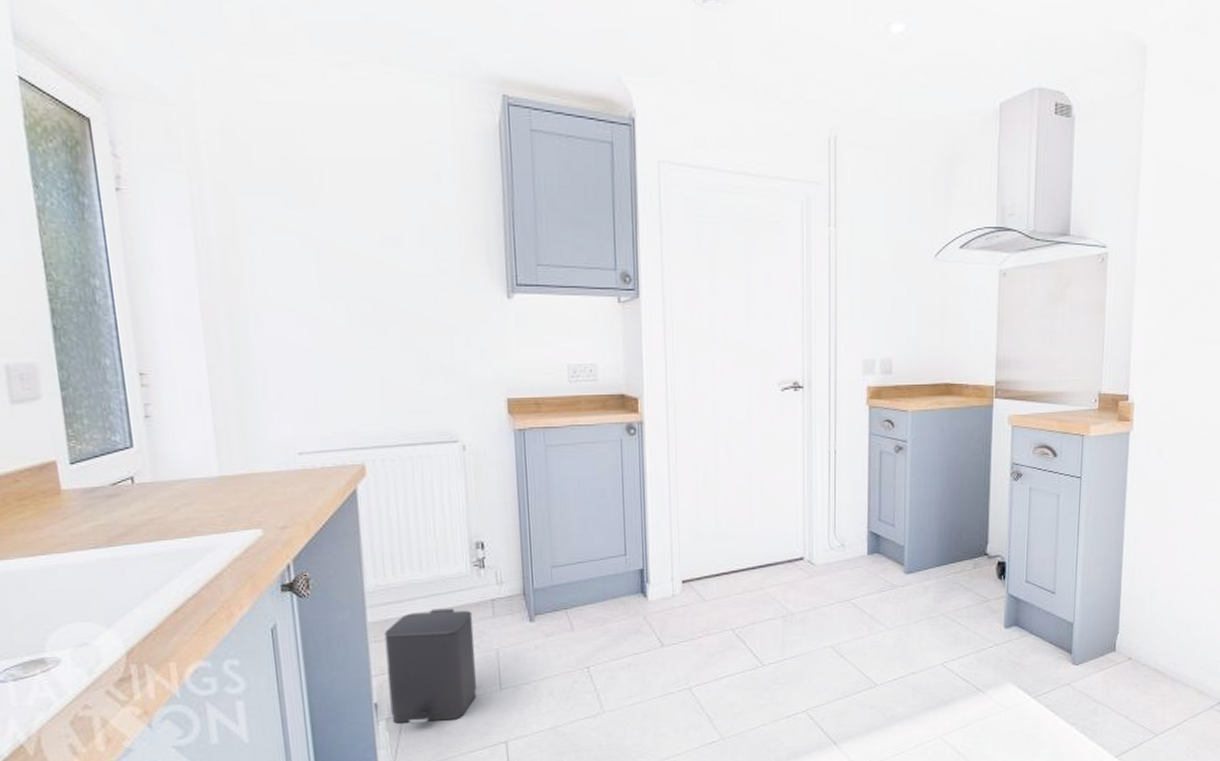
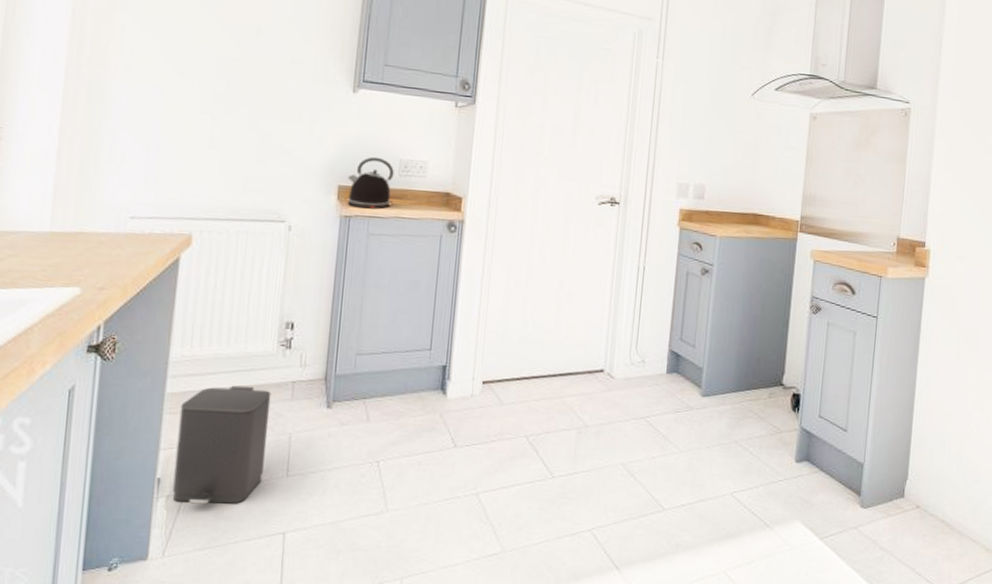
kettle: none [516,364,566,420] -> present [347,156,394,210]

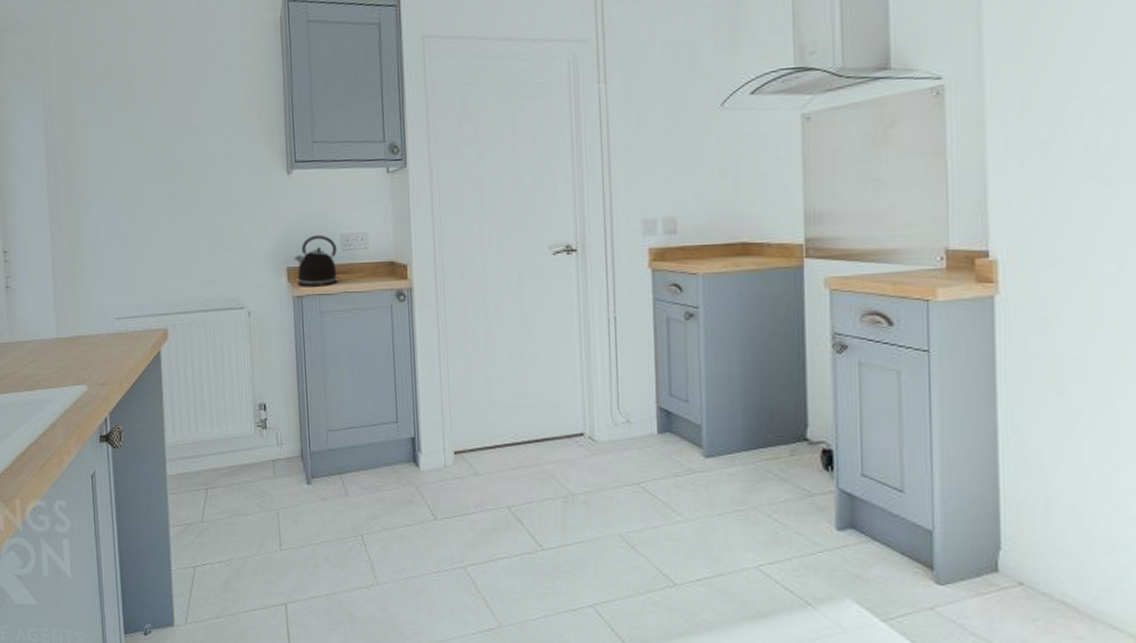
pedal bin: present [172,385,272,504] -> none [180,466,259,576]

